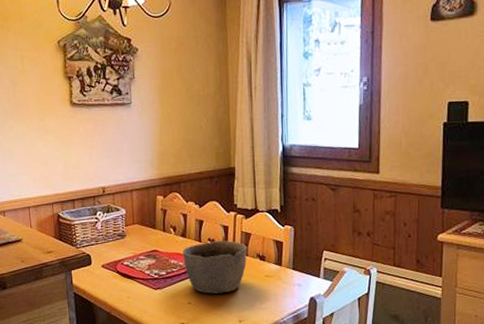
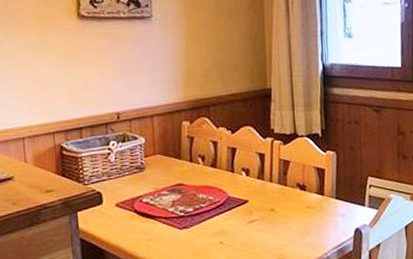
bowl: present [182,240,247,294] -> none [212,169,286,231]

